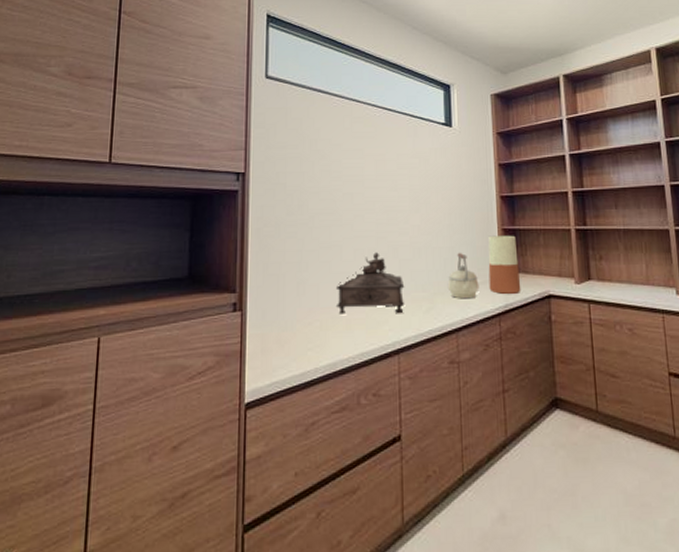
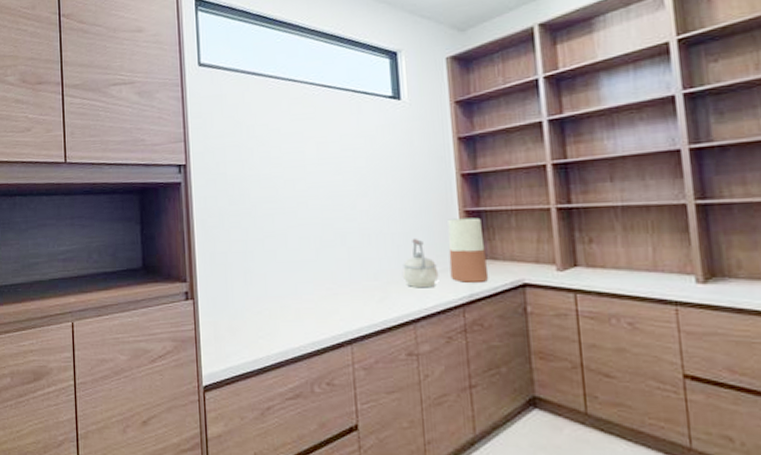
decorative box: present [335,252,405,314] -> none [282,240,355,303]

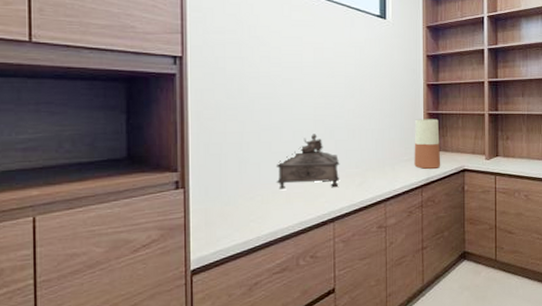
decorative box: none [282,240,355,303] -> present [276,134,340,189]
kettle: present [402,239,439,288] -> none [378,134,406,174]

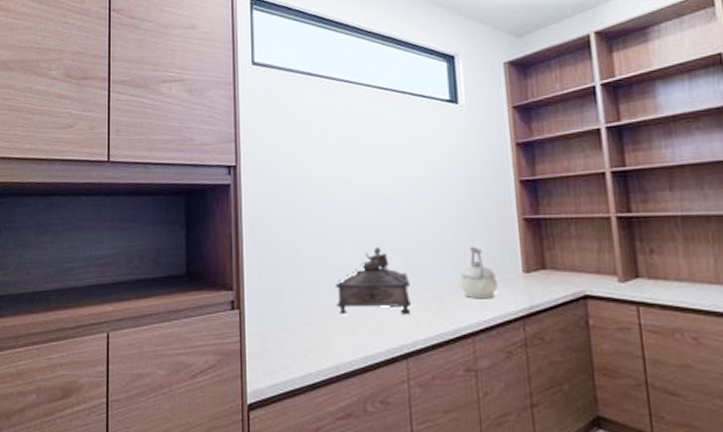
kettle: none [378,134,406,174] -> present [459,247,498,299]
vase: present [414,119,441,169] -> none [506,225,550,294]

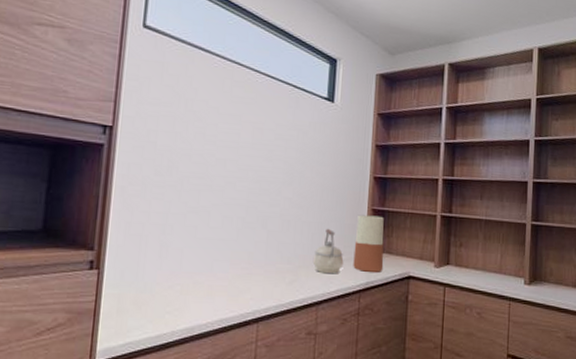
decorative box: present [335,247,411,314] -> none [198,221,271,283]
vase: none [506,225,550,294] -> present [353,214,385,272]

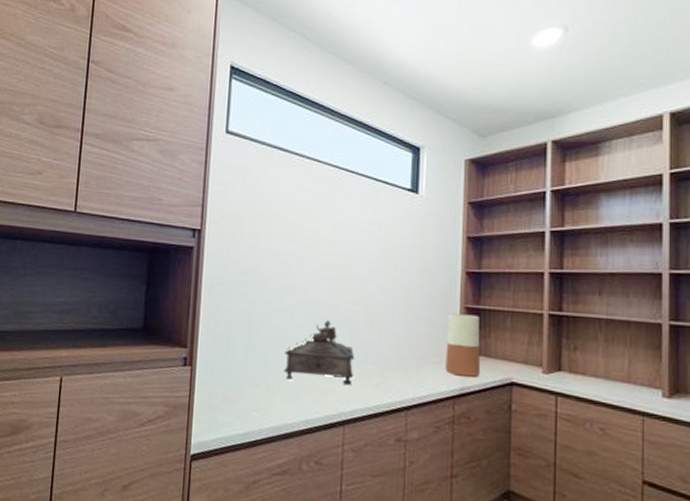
decorative box: none [198,221,271,283] -> present [283,320,355,384]
kettle: present [312,229,344,274] -> none [400,329,435,378]

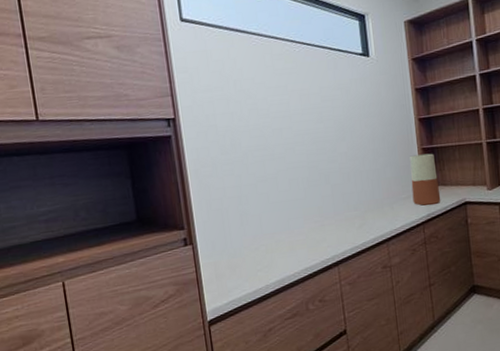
decorative box: present [283,320,355,384] -> none [275,180,339,238]

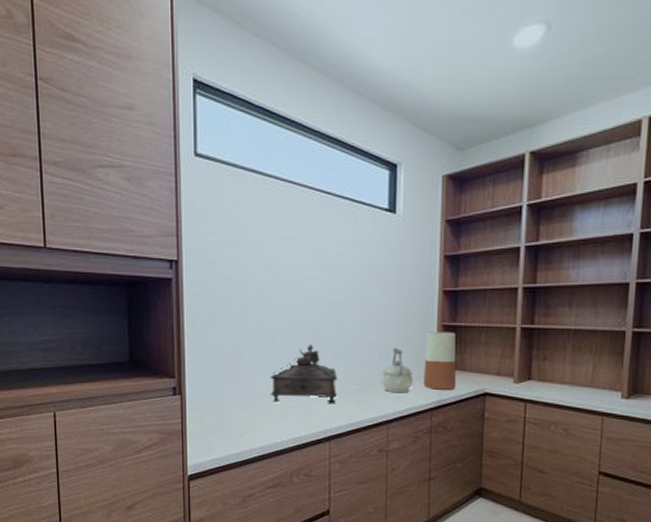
decorative box: none [275,180,339,238] -> present [270,344,338,403]
kettle: none [376,173,405,214] -> present [381,348,413,393]

